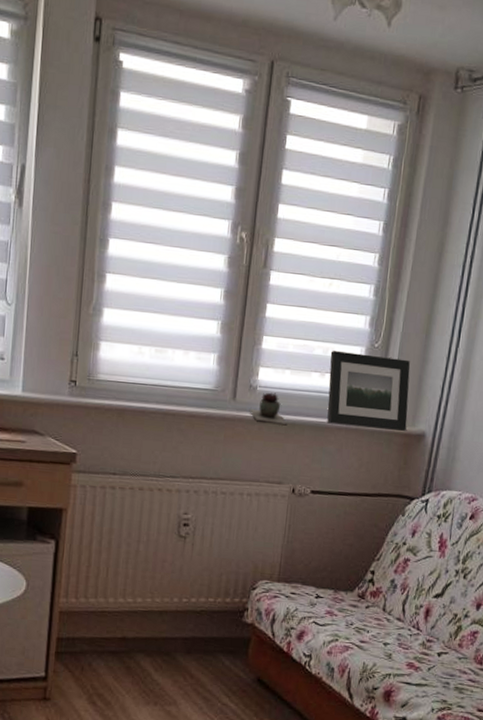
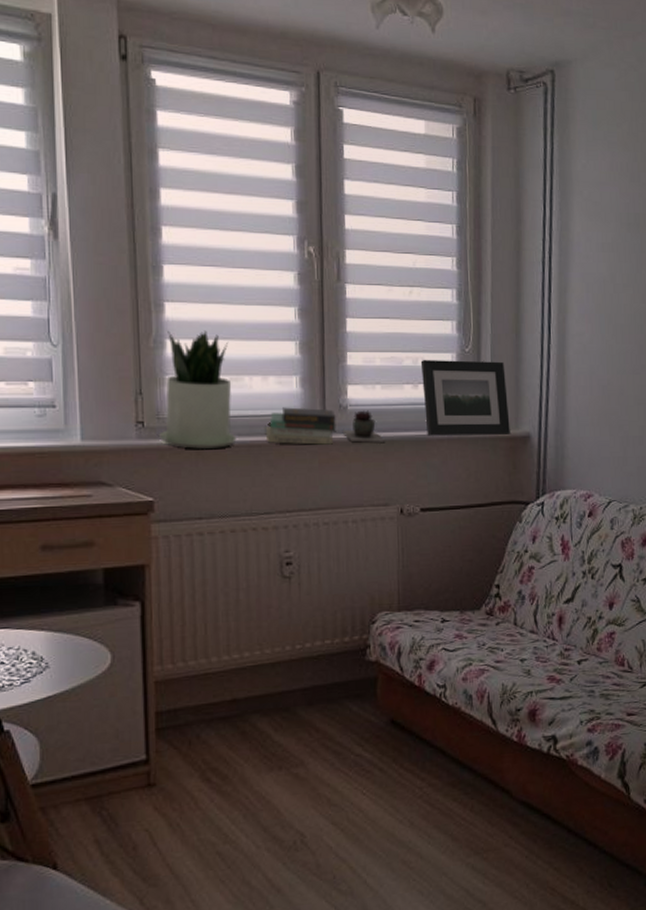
planter: none [87,300,159,413] -> present [158,330,237,450]
books: none [180,381,245,422] -> present [265,407,336,446]

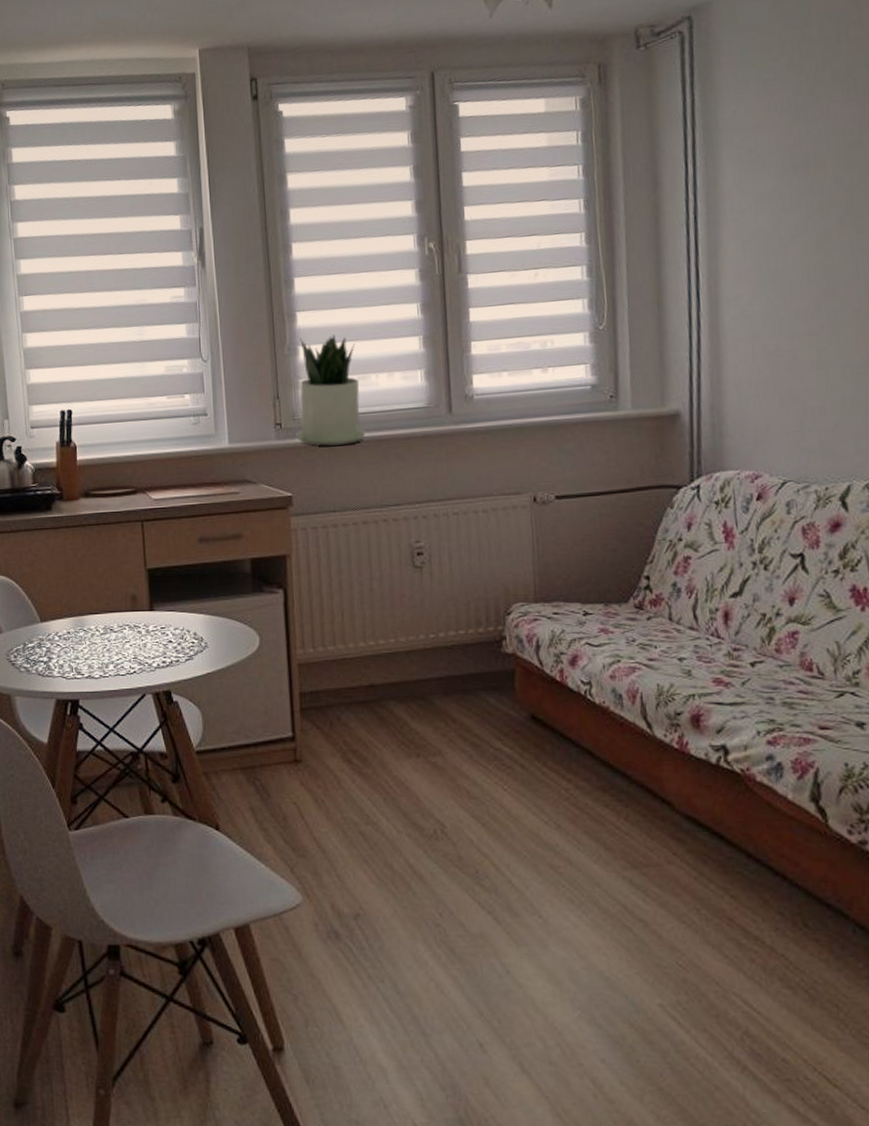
books: present [265,407,336,446] -> none [392,400,463,437]
succulent plant: present [342,410,386,444] -> none [469,398,515,432]
picture frame: present [420,359,510,436] -> none [549,336,656,421]

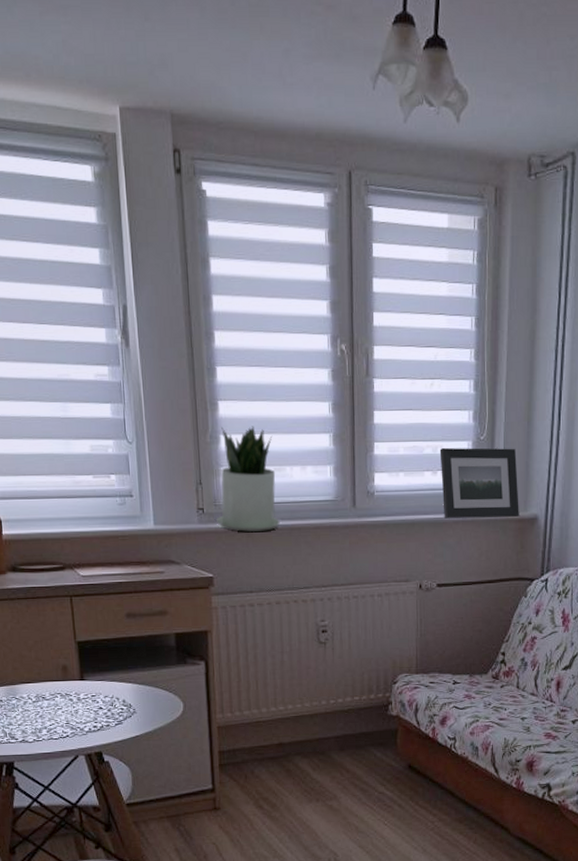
picture frame: none [549,336,656,421] -> present [439,447,519,519]

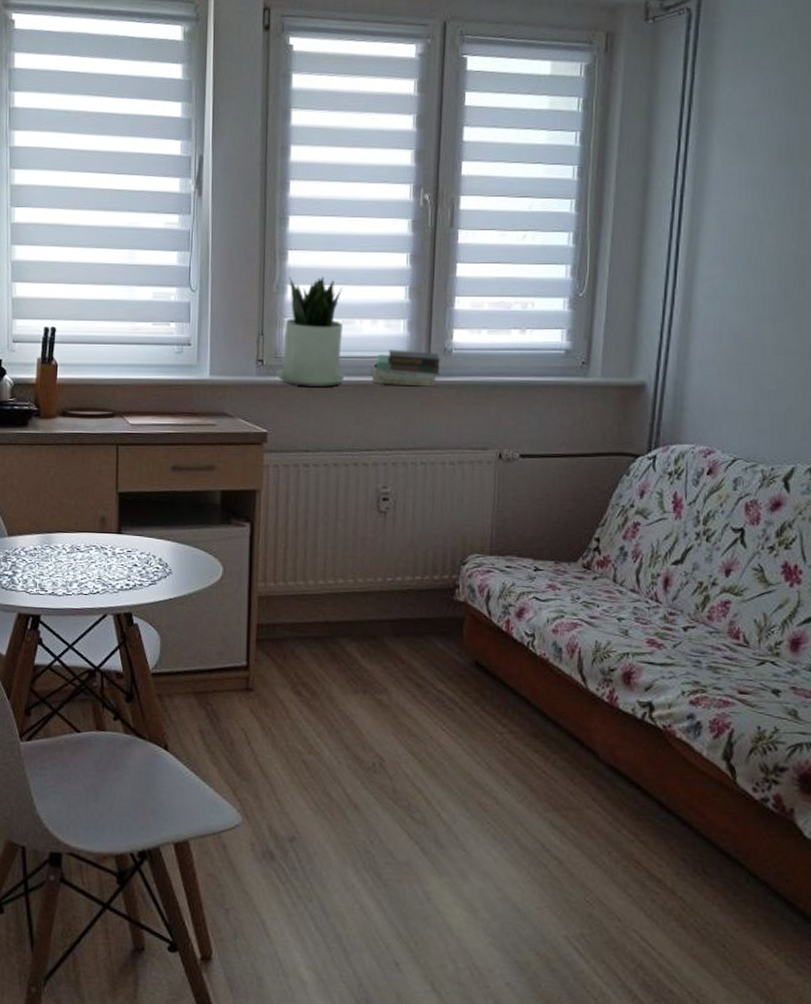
books: none [304,493,365,529] -> present [371,349,440,388]
picture frame: present [439,447,519,519] -> none [530,304,623,383]

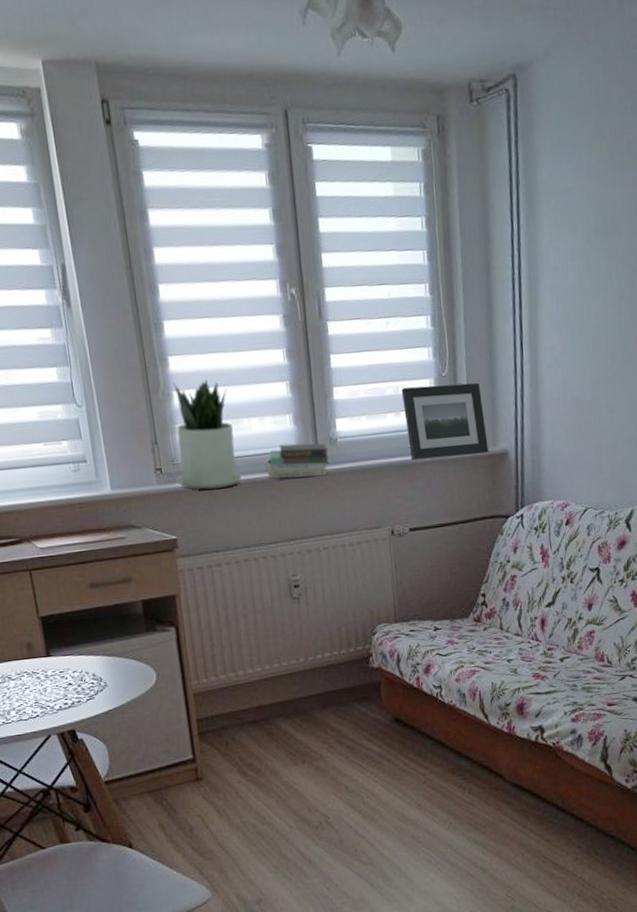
picture frame: none [530,304,623,383] -> present [401,382,489,460]

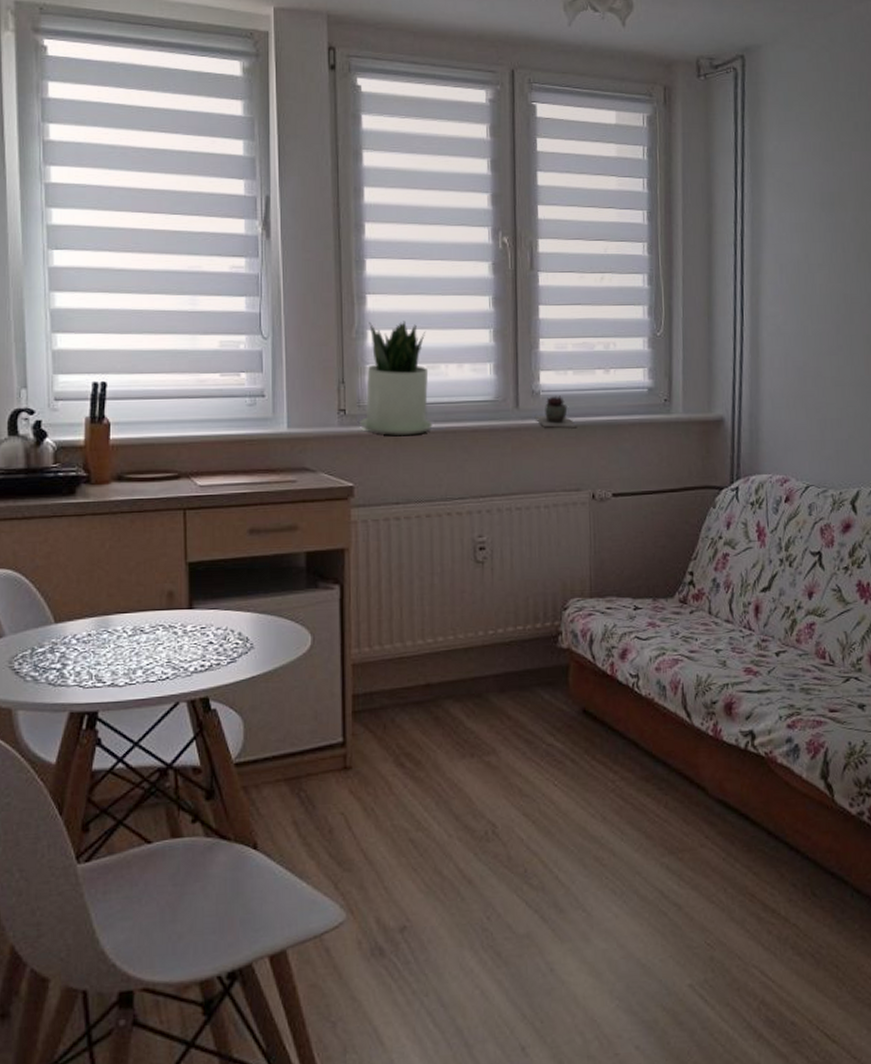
books: present [266,443,329,479] -> none [460,393,529,432]
succulent plant: none [334,441,374,473] -> present [534,395,578,429]
picture frame: present [401,382,489,460] -> none [612,344,703,421]

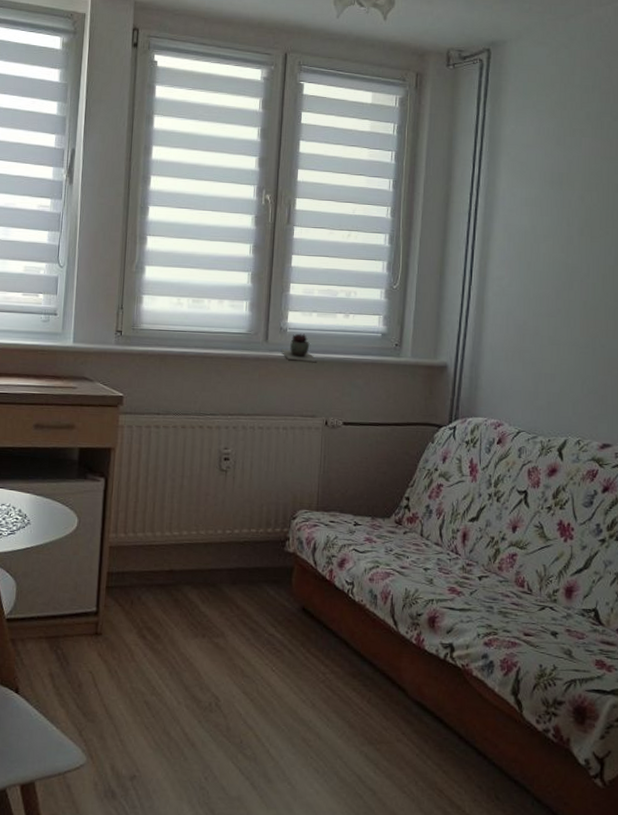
planter: present [358,320,433,436] -> none [132,258,195,358]

